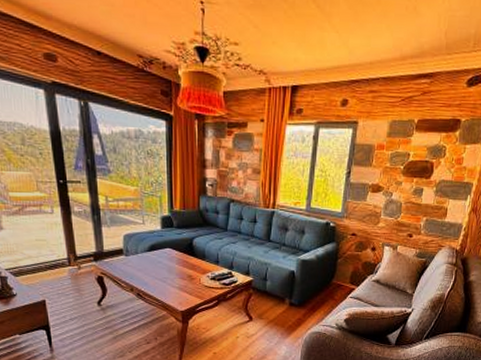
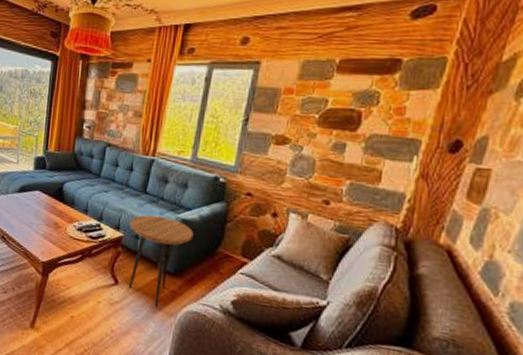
side table: none [258,259,312,334] -> present [128,215,194,308]

